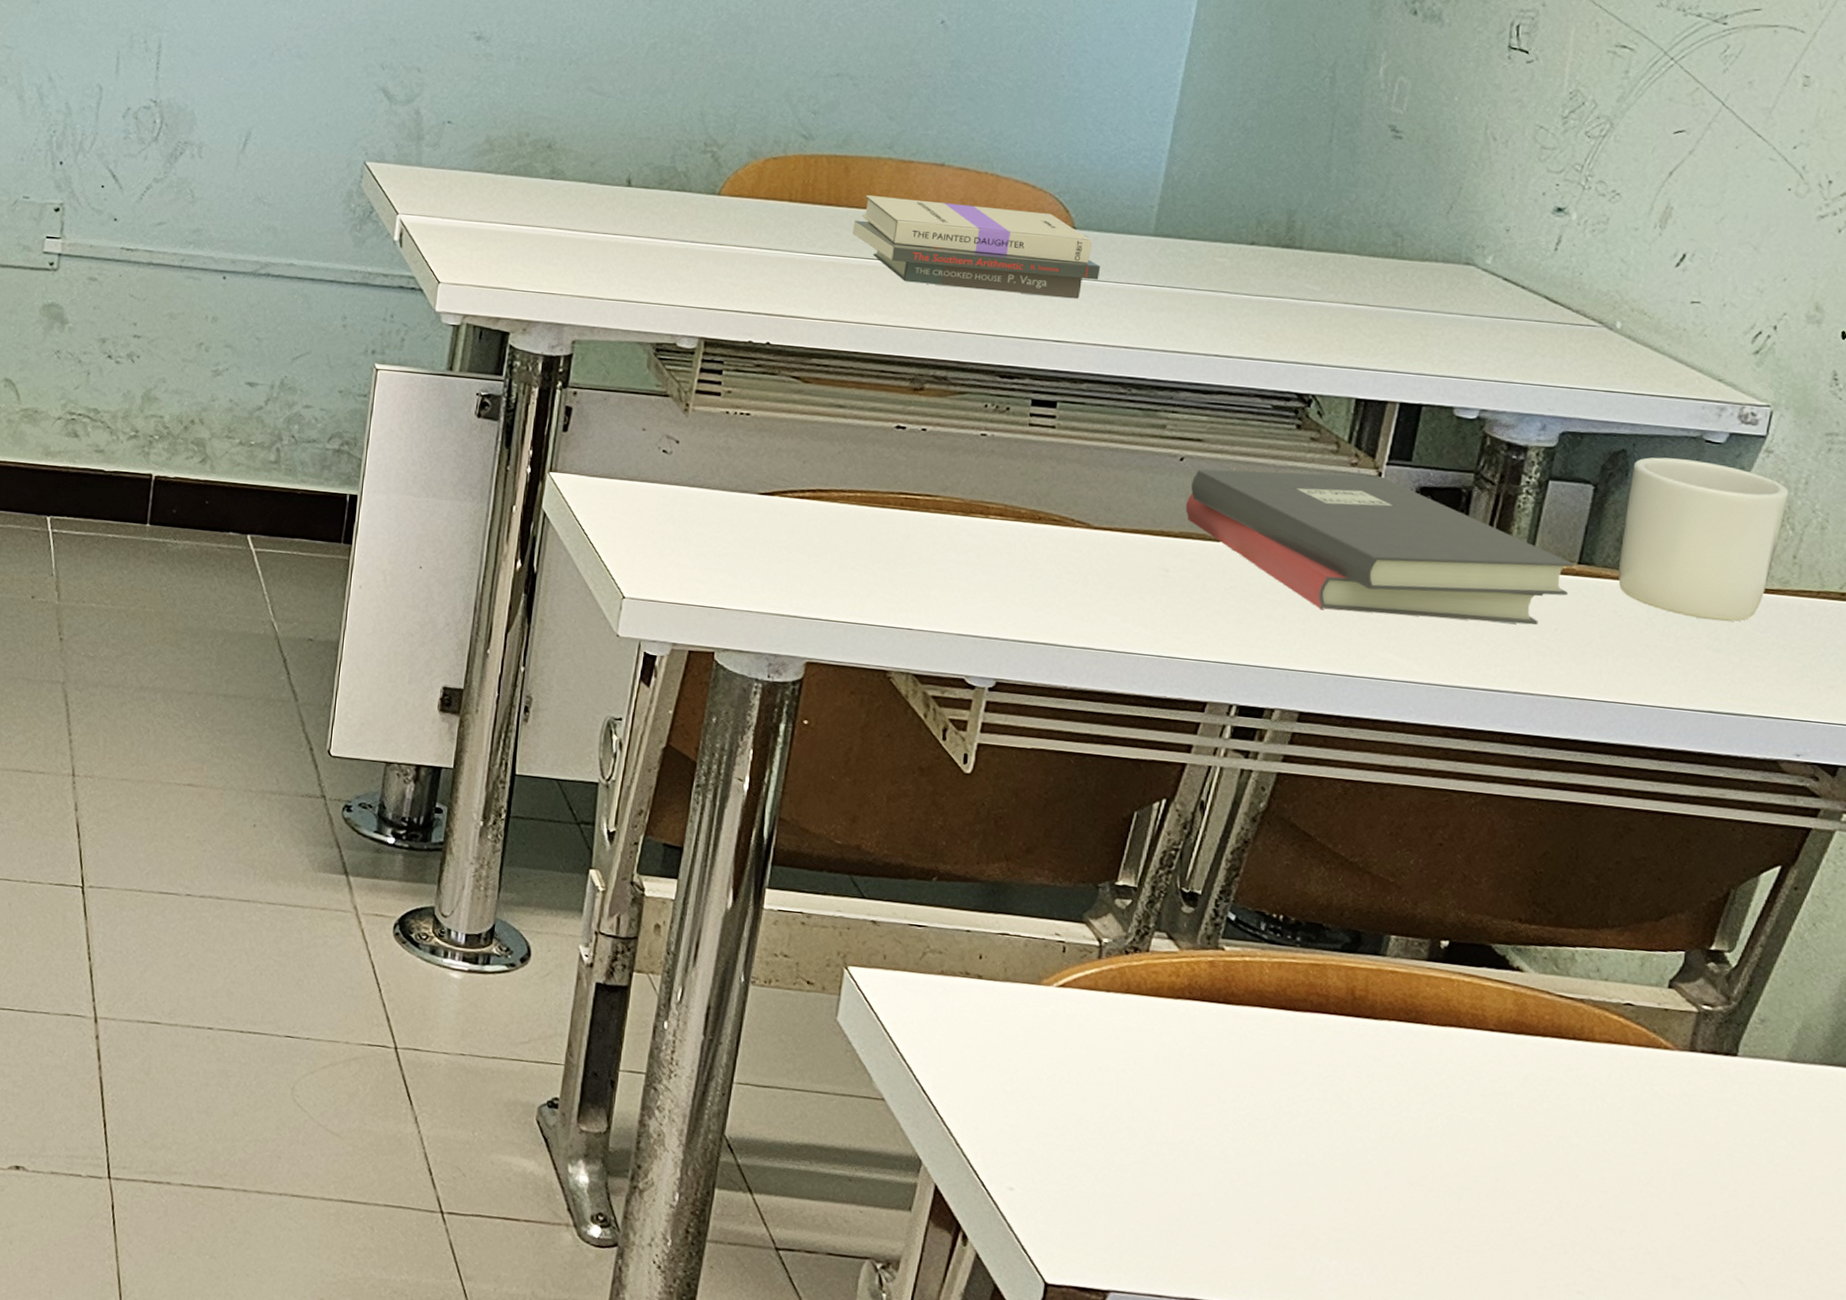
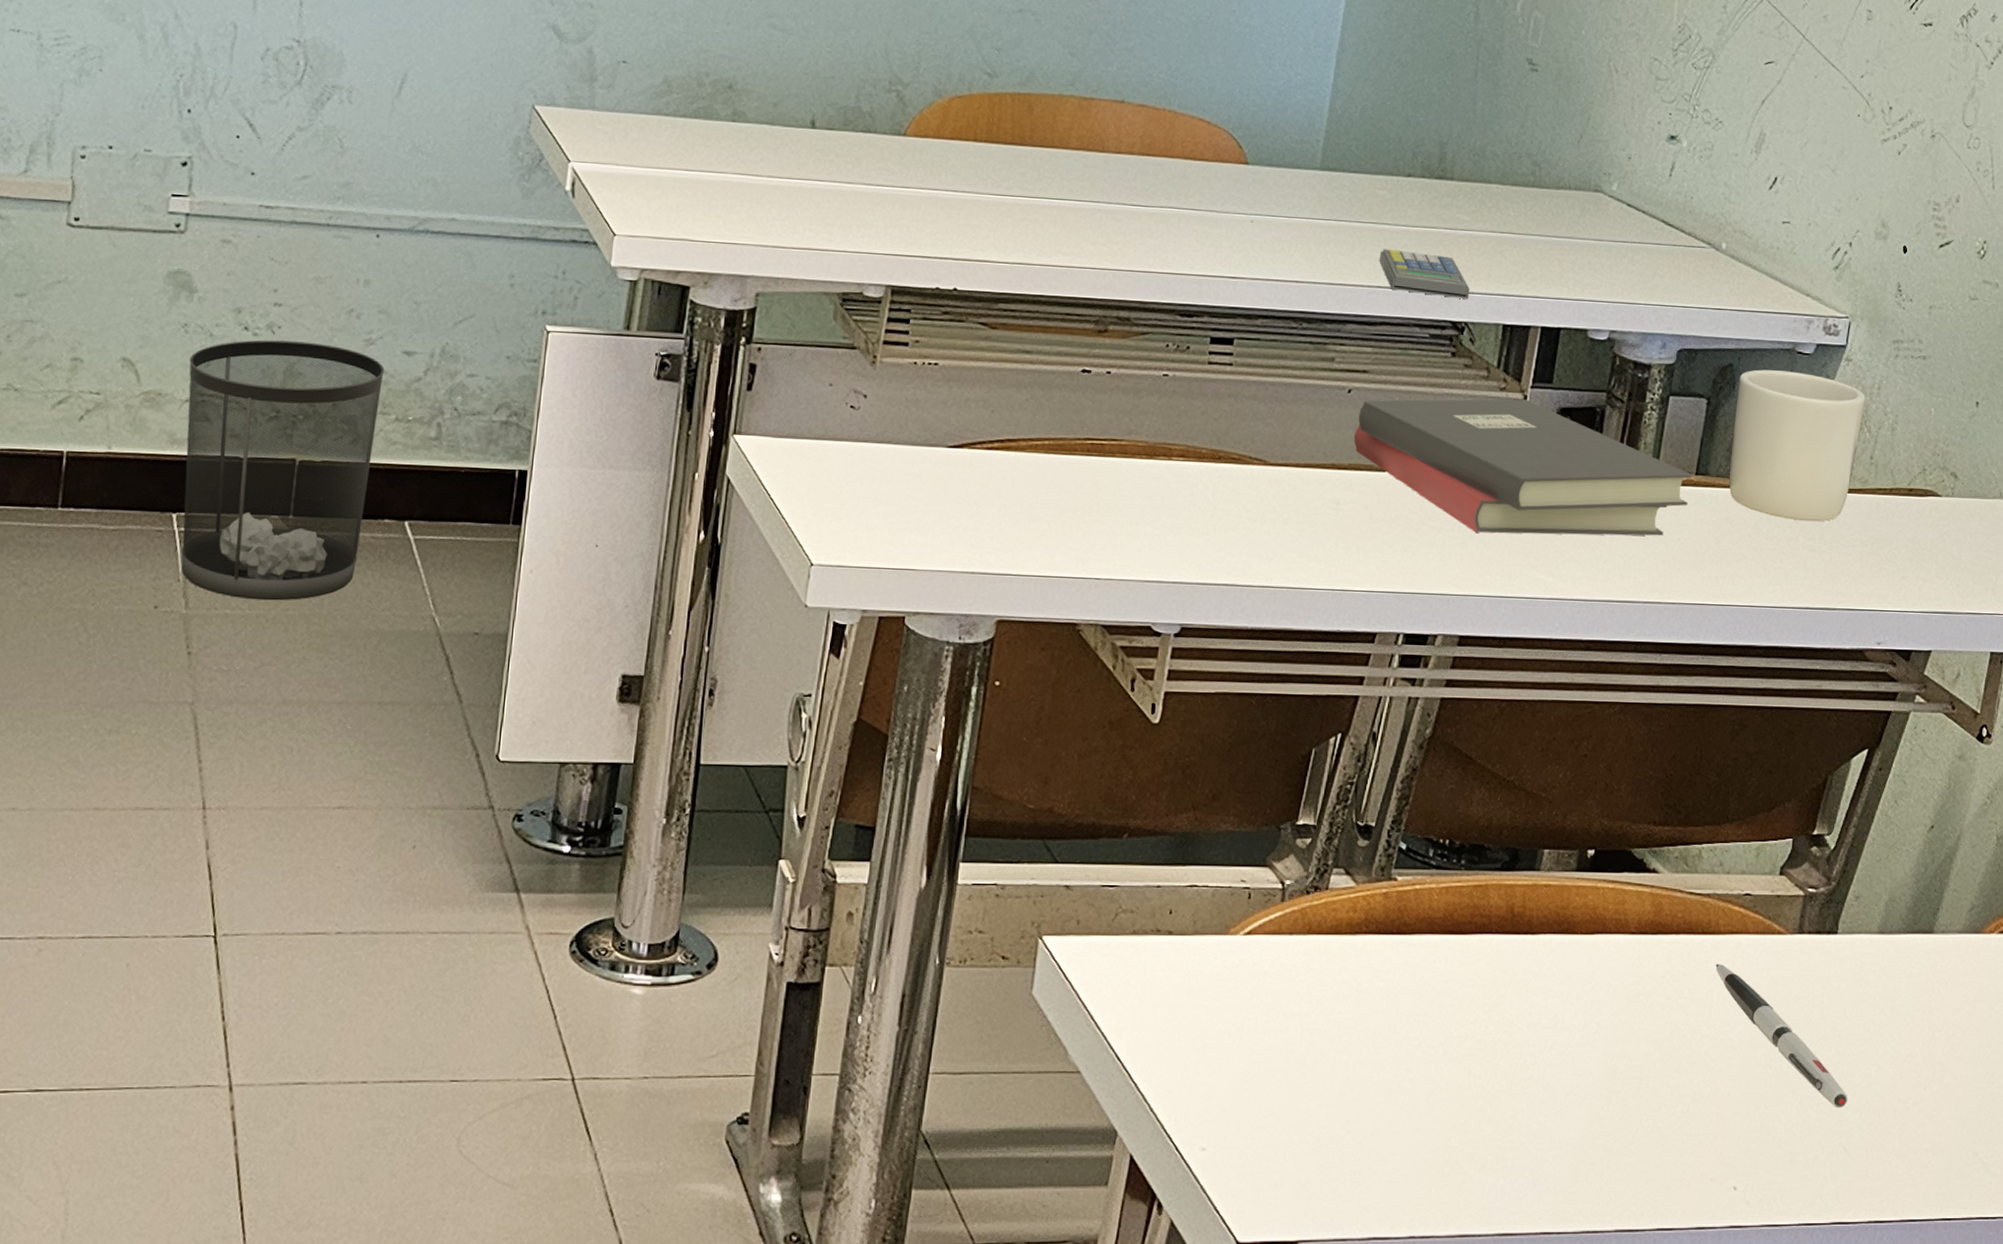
waste bin: none [54,367,230,599] -> present [181,339,385,601]
books: present [852,195,1100,299] -> none [1036,134,1271,235]
calculator: none [1217,317,1319,371] -> present [1379,248,1470,299]
pen: none [1588,1072,1746,1239] -> present [1715,964,1848,1109]

